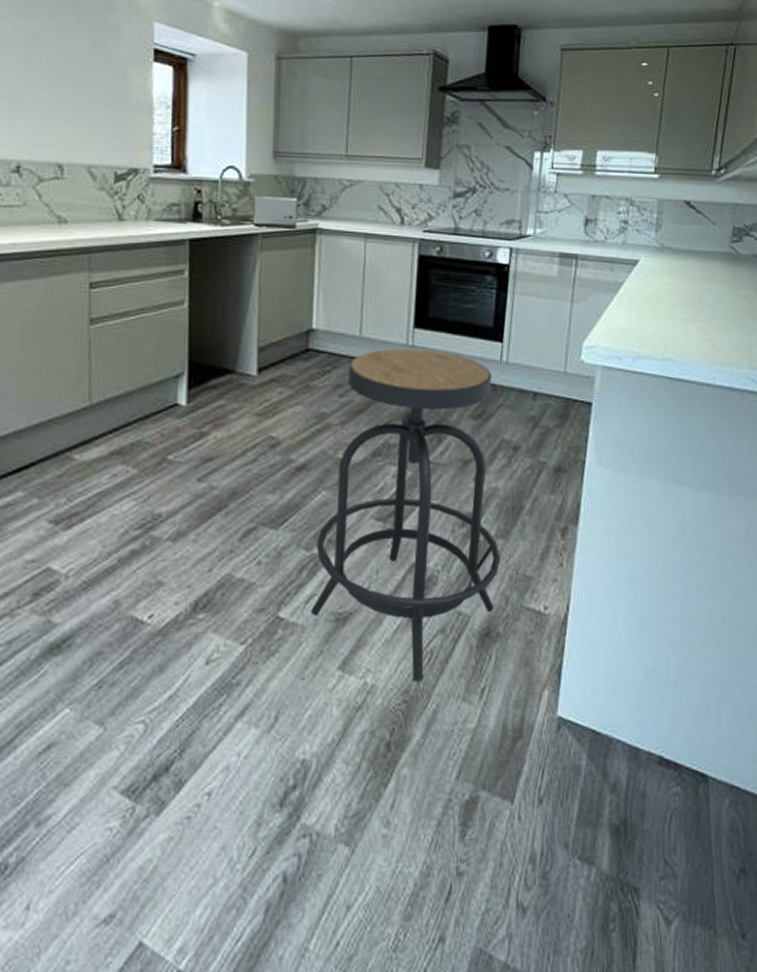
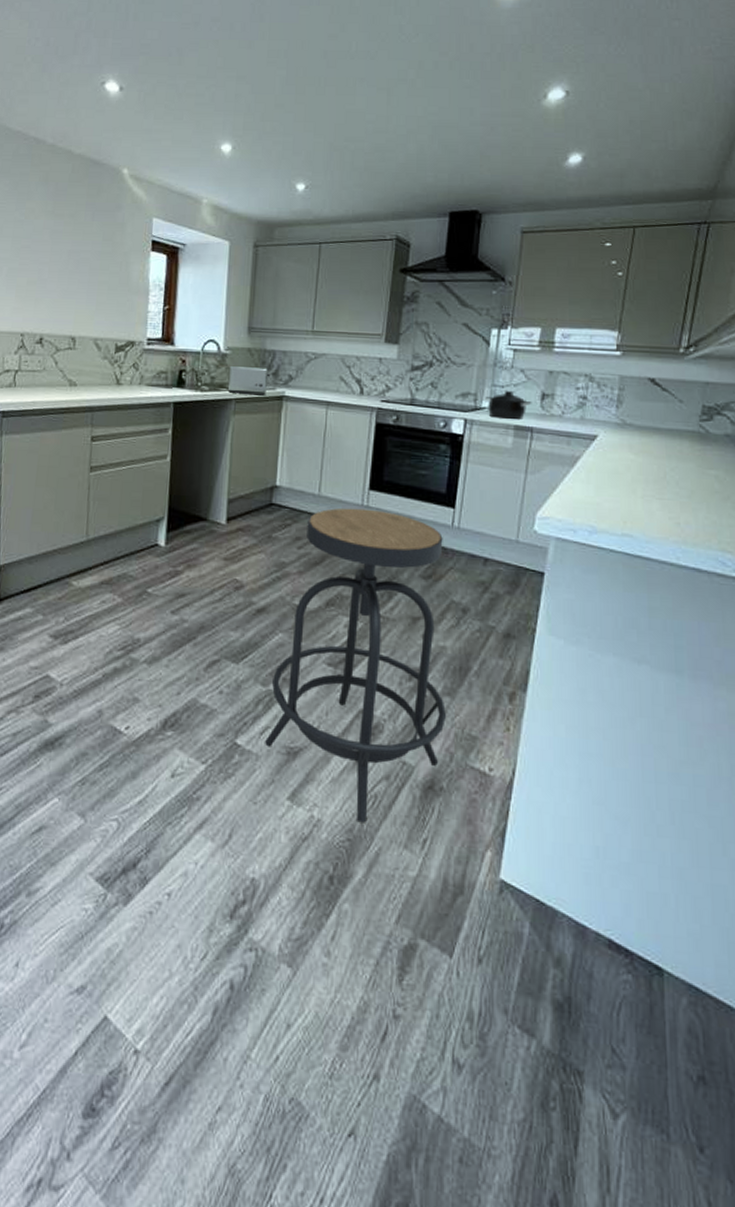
saucepan: none [530,216,576,247] -> present [485,390,532,420]

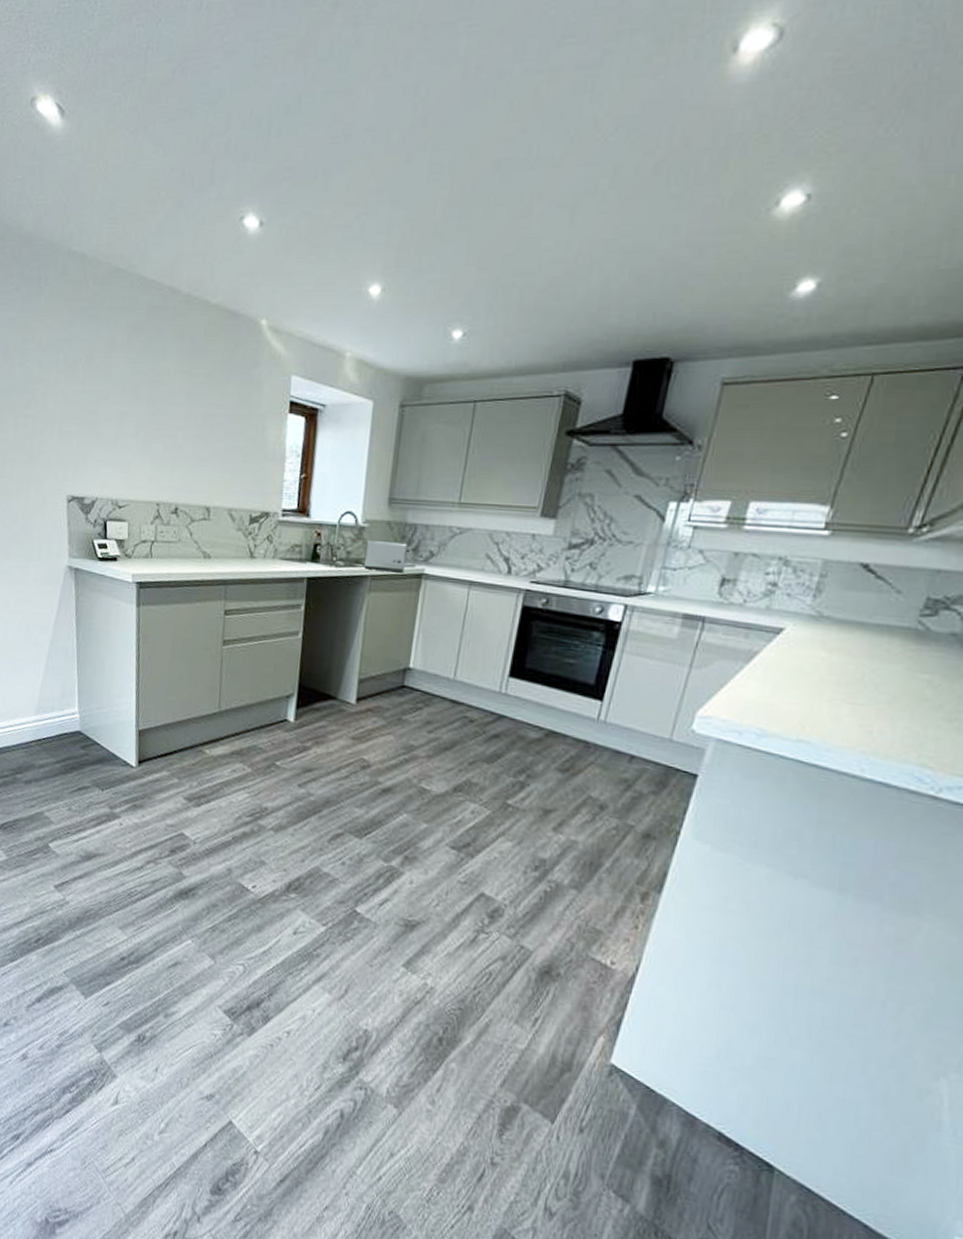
bar stool: present [265,508,447,823] -> none [384,694,586,996]
saucepan: present [485,390,532,420] -> none [652,573,708,608]

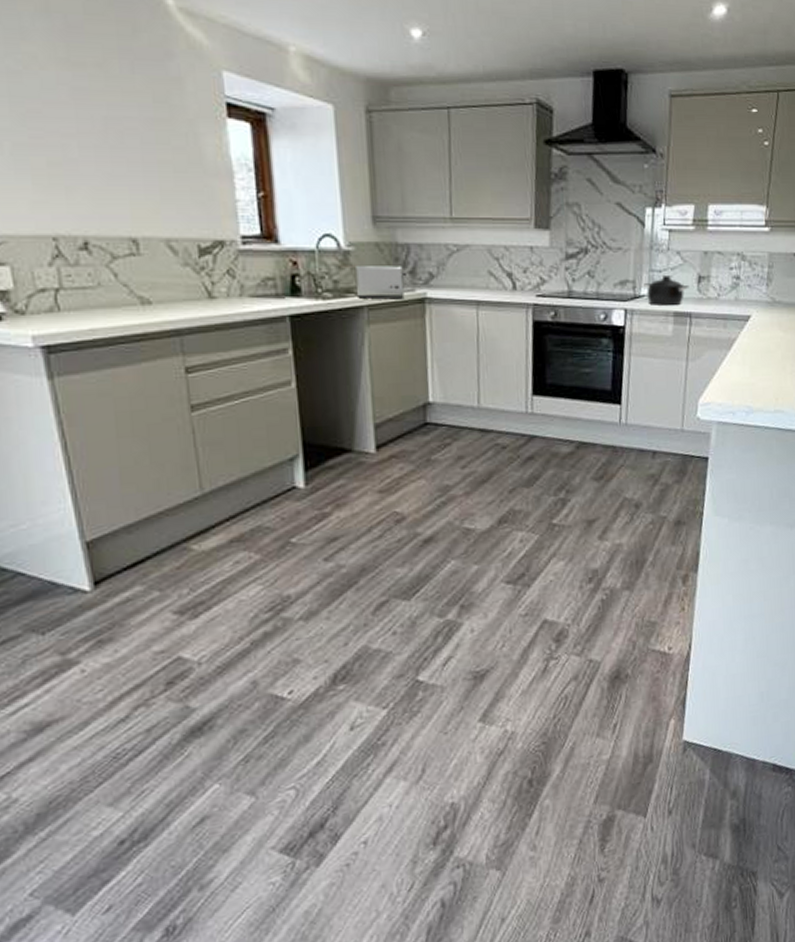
saucepan: none [652,573,708,608] -> present [644,274,689,306]

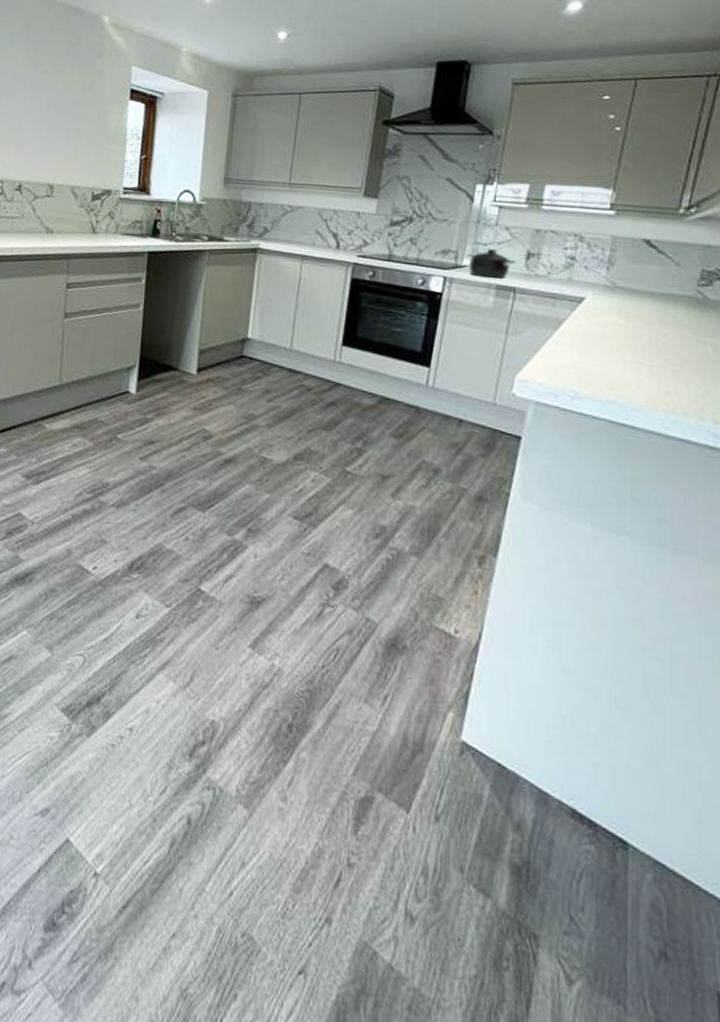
toaster: present [354,264,406,300] -> none [202,216,245,248]

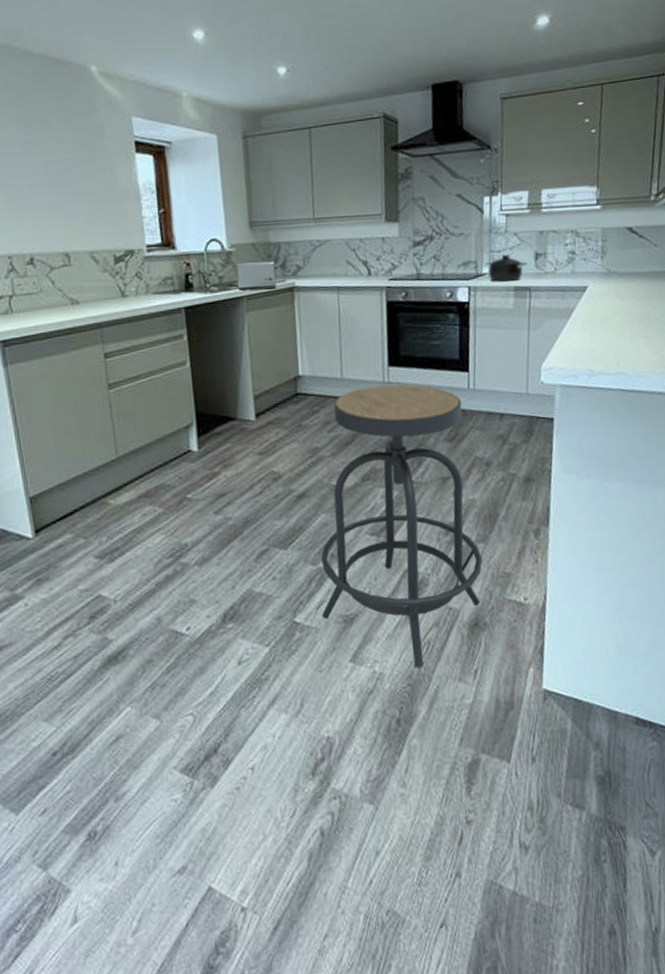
toaster: none [202,216,245,248] -> present [235,261,278,291]
bar stool: none [229,363,416,676] -> present [320,384,483,668]

